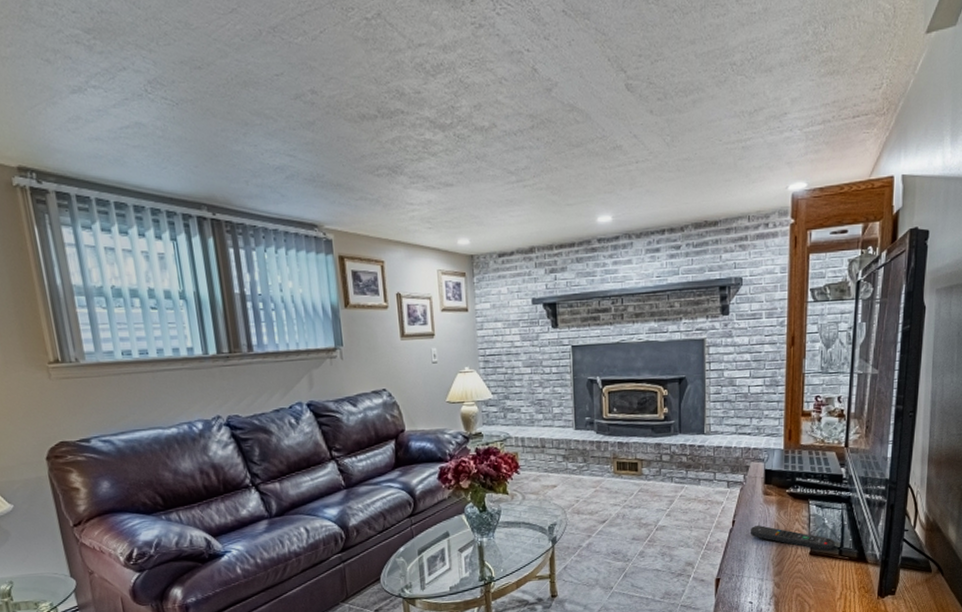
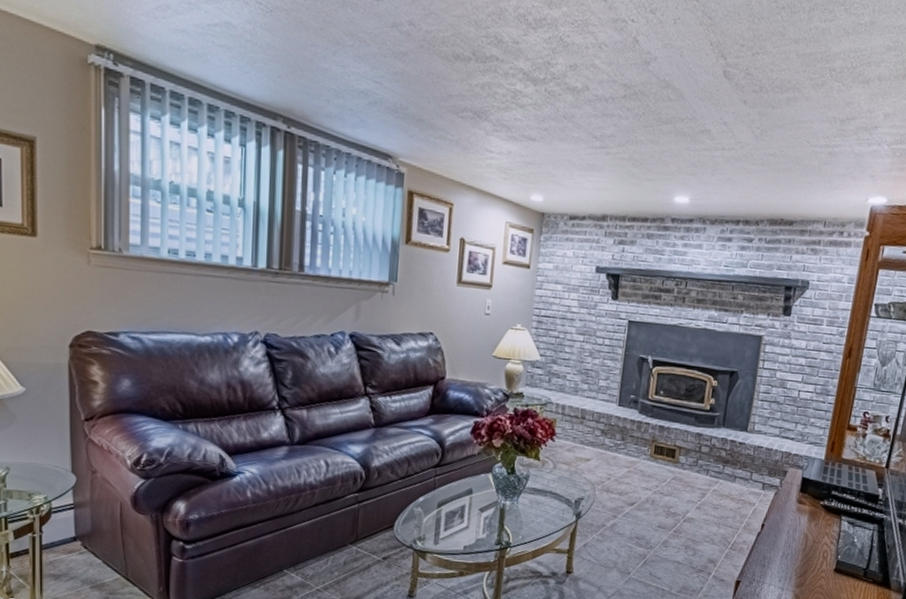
remote control: present [751,525,835,551] -> none [778,533,862,570]

